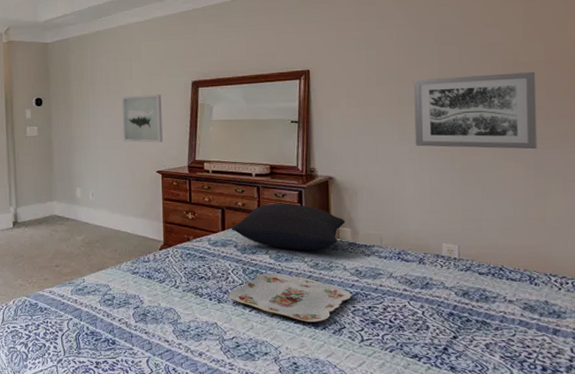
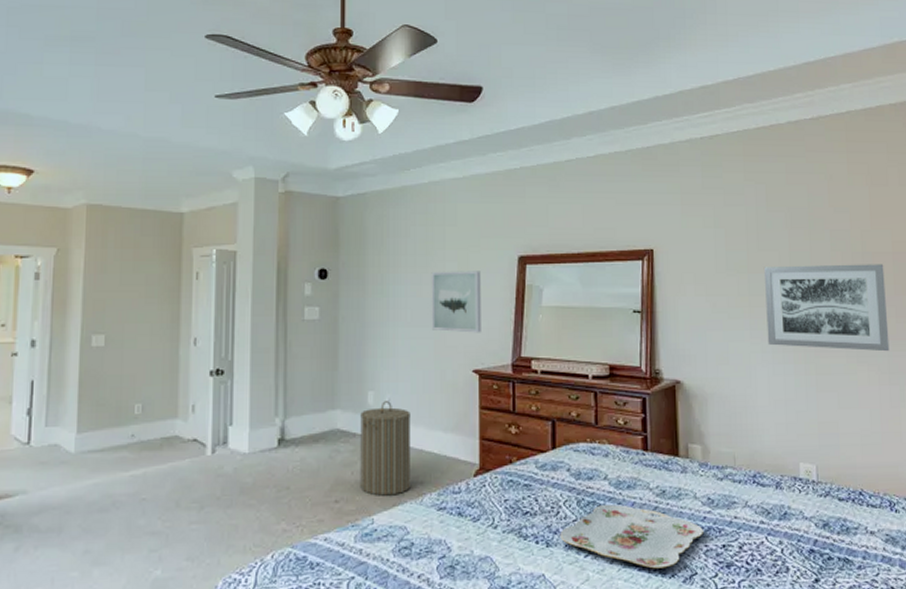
laundry hamper: none [71,195,111,263] -> present [360,401,410,496]
pillow: present [232,203,345,251] -> none [564,413,695,475]

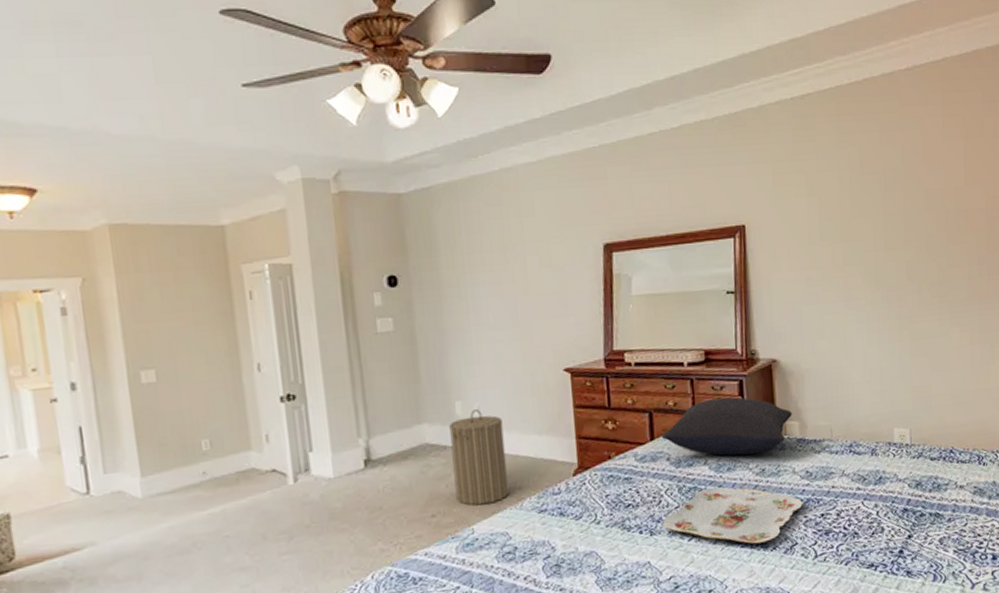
wall art: present [431,271,481,333] -> none [511,263,570,332]
pillow: none [564,413,695,475] -> present [662,397,792,456]
wall art: present [763,264,890,352] -> none [858,221,981,315]

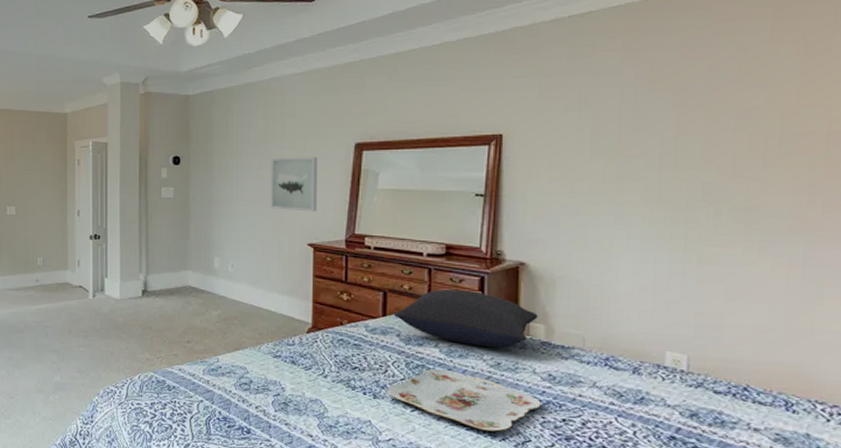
laundry hamper: present [449,409,509,506] -> none [208,266,251,342]
wall art: none [511,263,570,332] -> present [270,157,317,212]

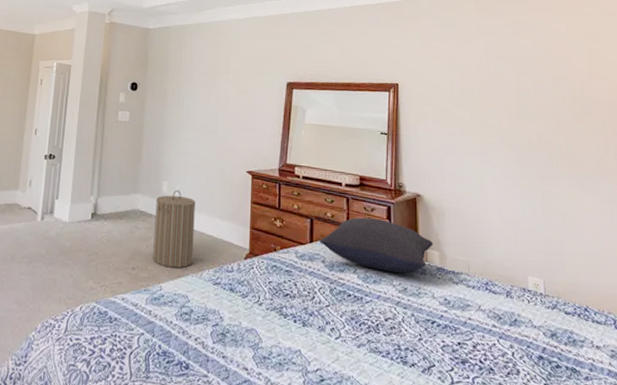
laundry hamper: none [208,266,251,342] -> present [152,190,196,269]
wall art: present [270,157,317,212] -> none [215,90,256,142]
serving tray: present [387,369,541,432] -> none [314,295,441,358]

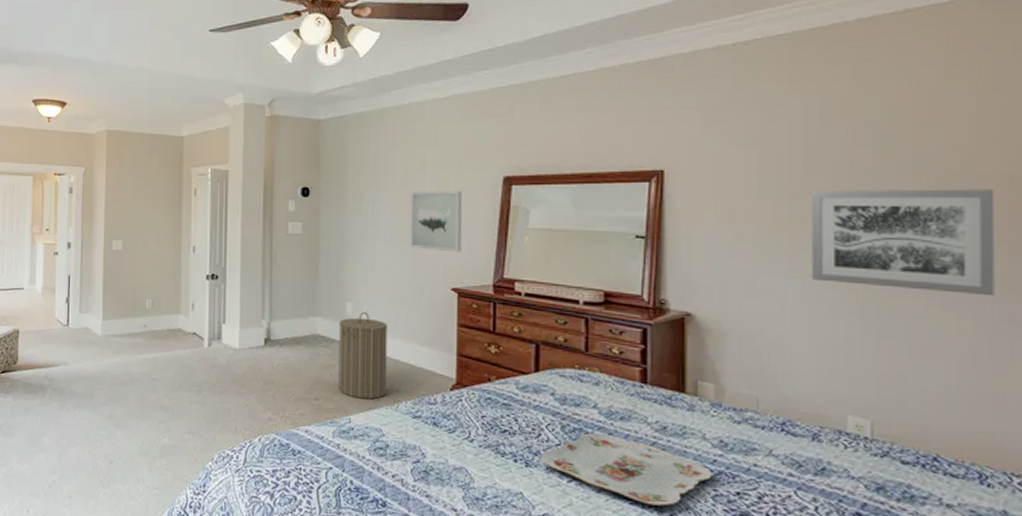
wall art: none [215,90,256,142] -> present [409,190,462,253]
serving tray: none [314,295,441,358] -> present [540,433,712,506]
pillow: present [320,217,433,274] -> none [548,341,707,410]
wall art: none [493,104,610,185] -> present [810,189,996,296]

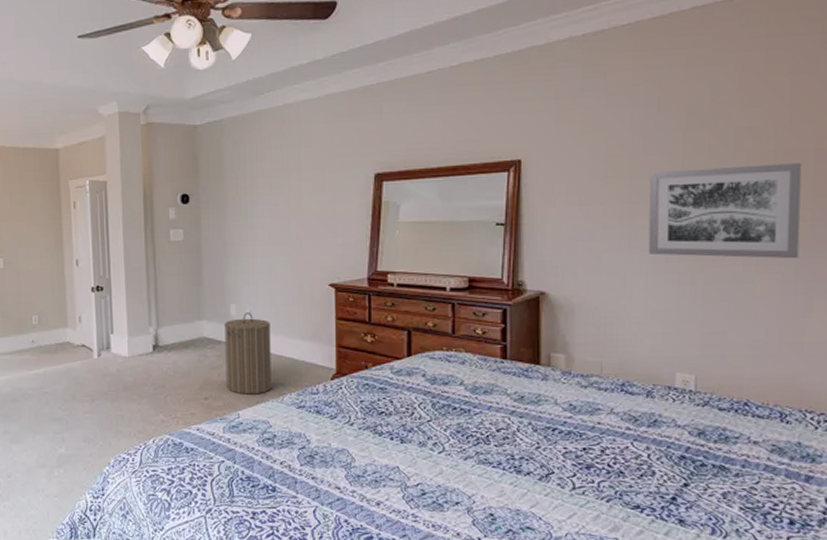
wall art: present [409,190,462,253] -> none [287,190,337,250]
serving tray: present [540,433,712,506] -> none [414,408,563,467]

